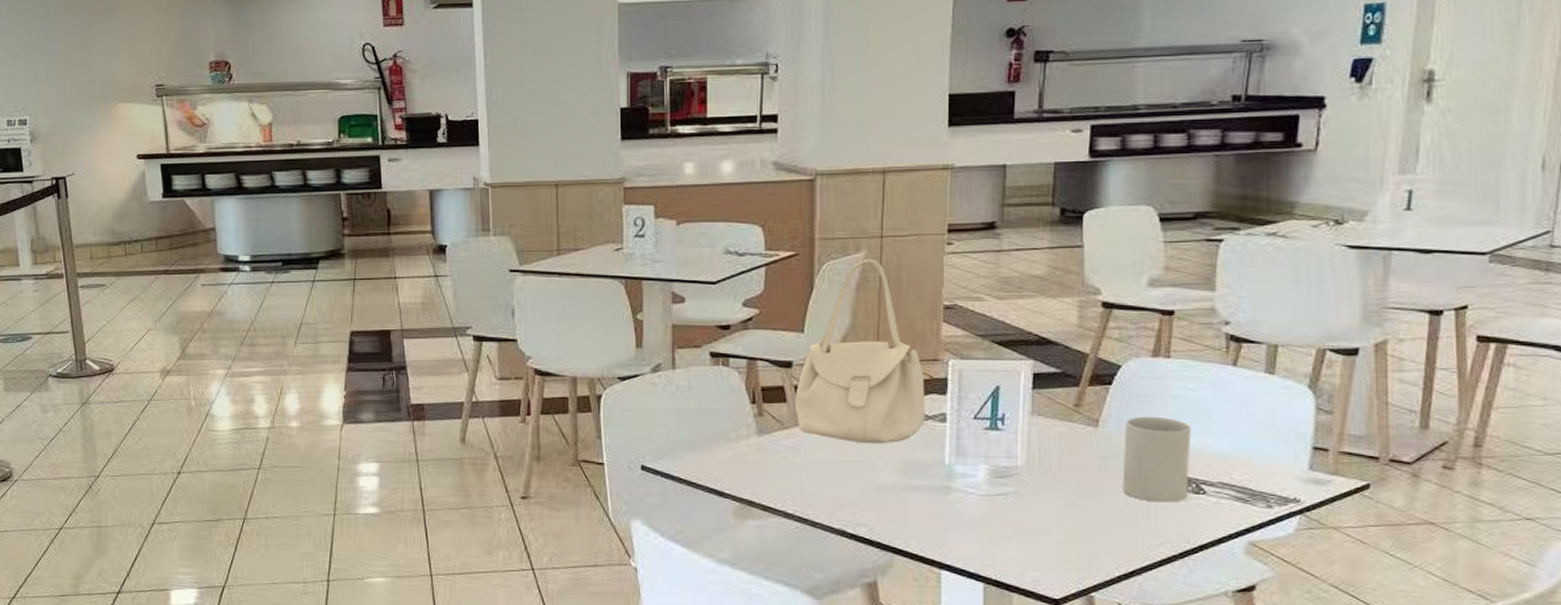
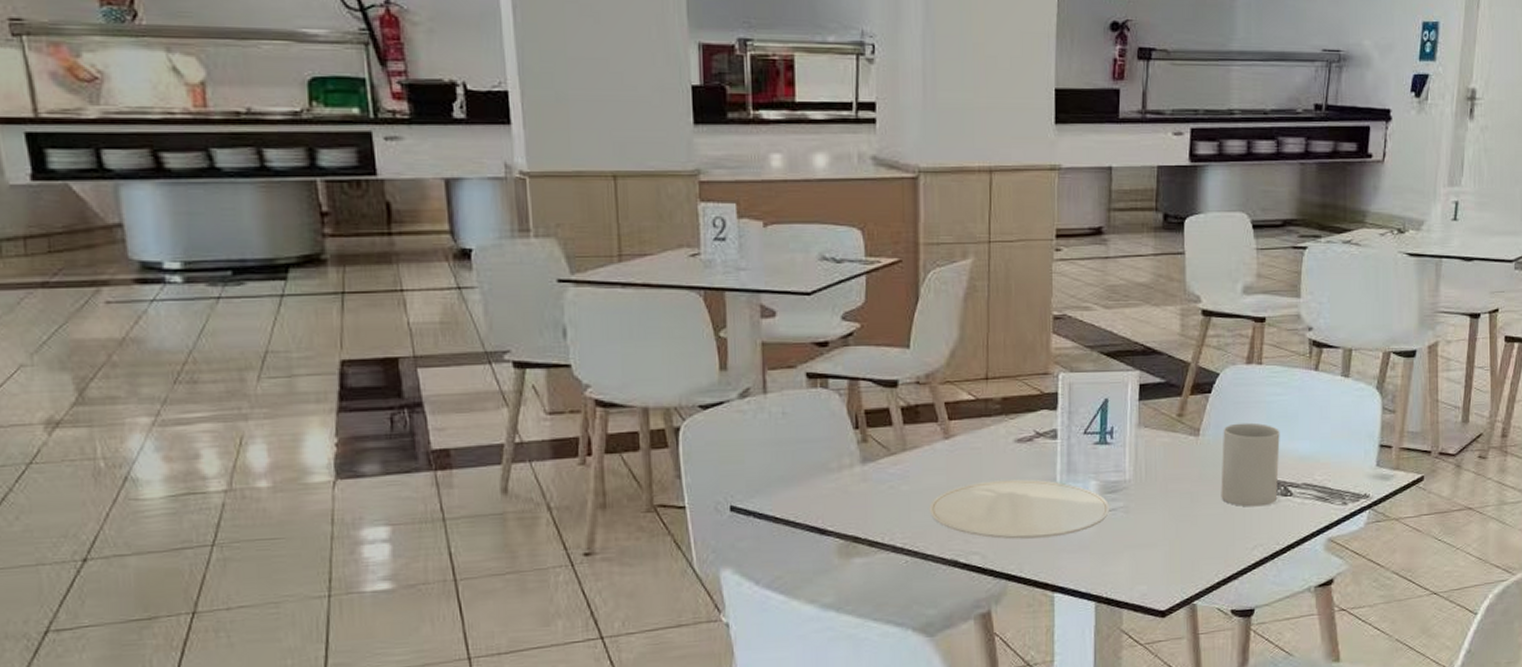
handbag: present [795,258,925,444] -> none [902,265,1036,466]
plate: none [819,458,1001,516] -> present [929,479,1110,540]

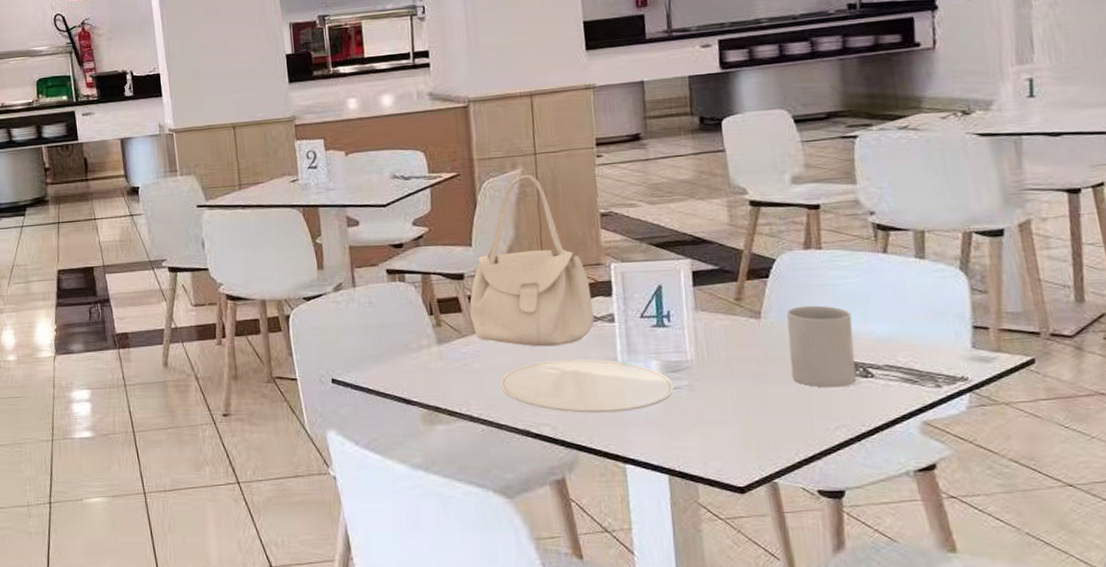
handbag: none [902,265,1036,466] -> present [469,174,594,347]

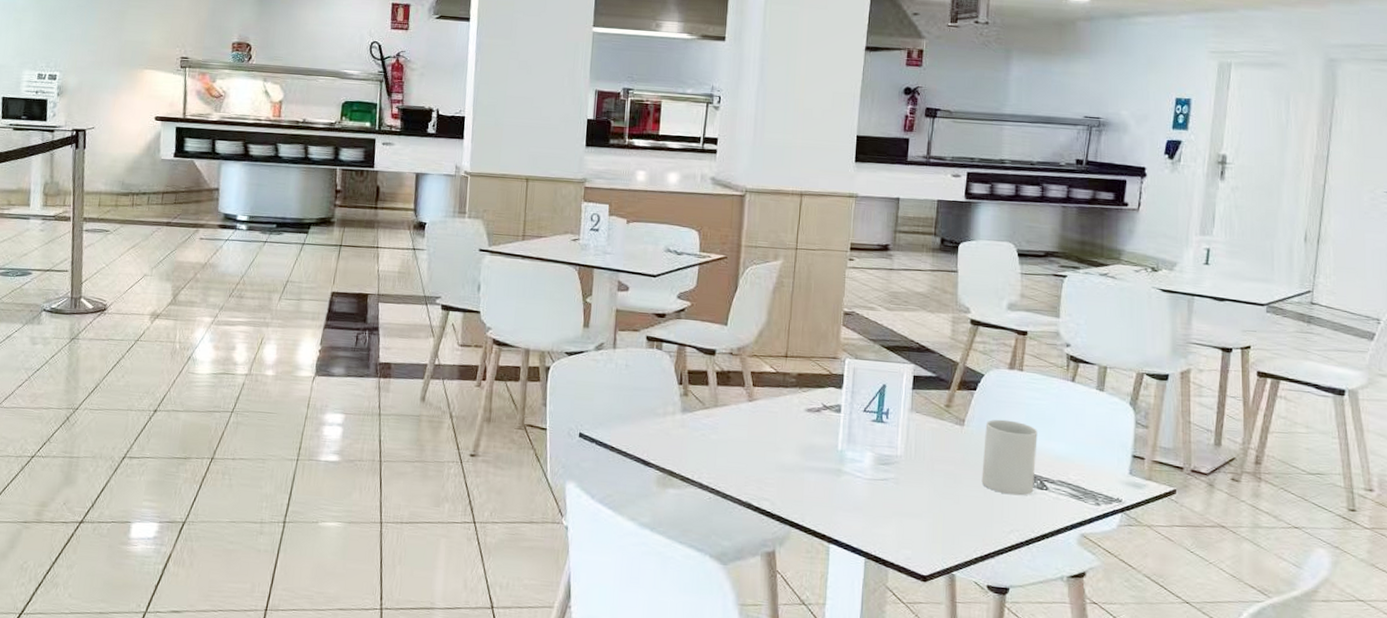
handbag: present [469,174,594,347] -> none [715,266,825,428]
plate: present [499,358,675,413] -> none [731,440,883,496]

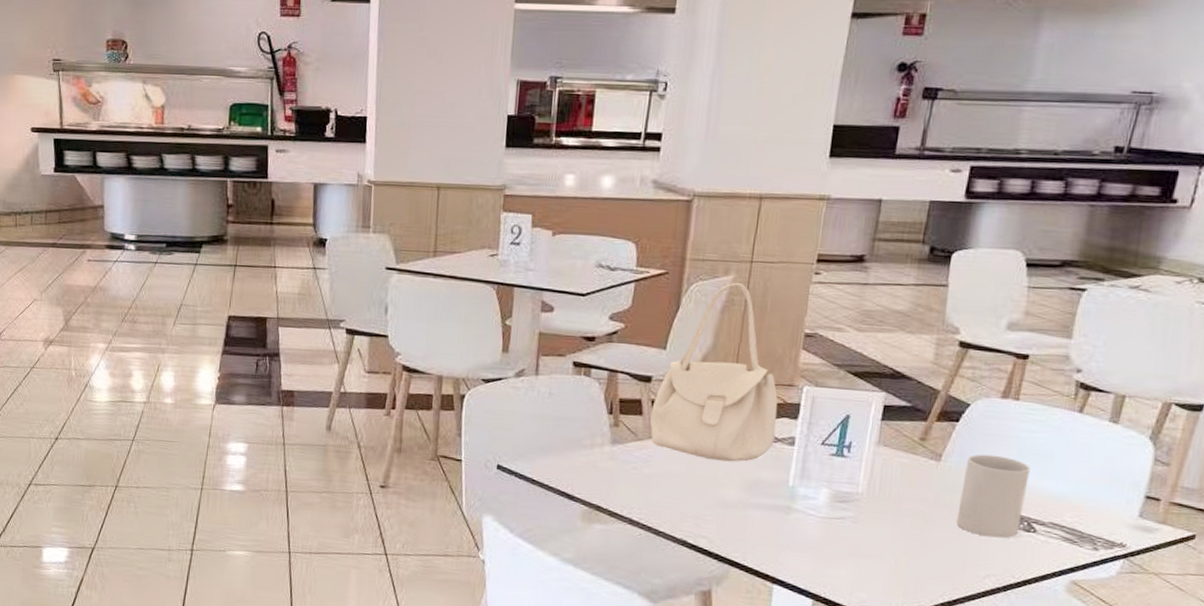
handbag: none [715,266,825,428] -> present [650,282,778,462]

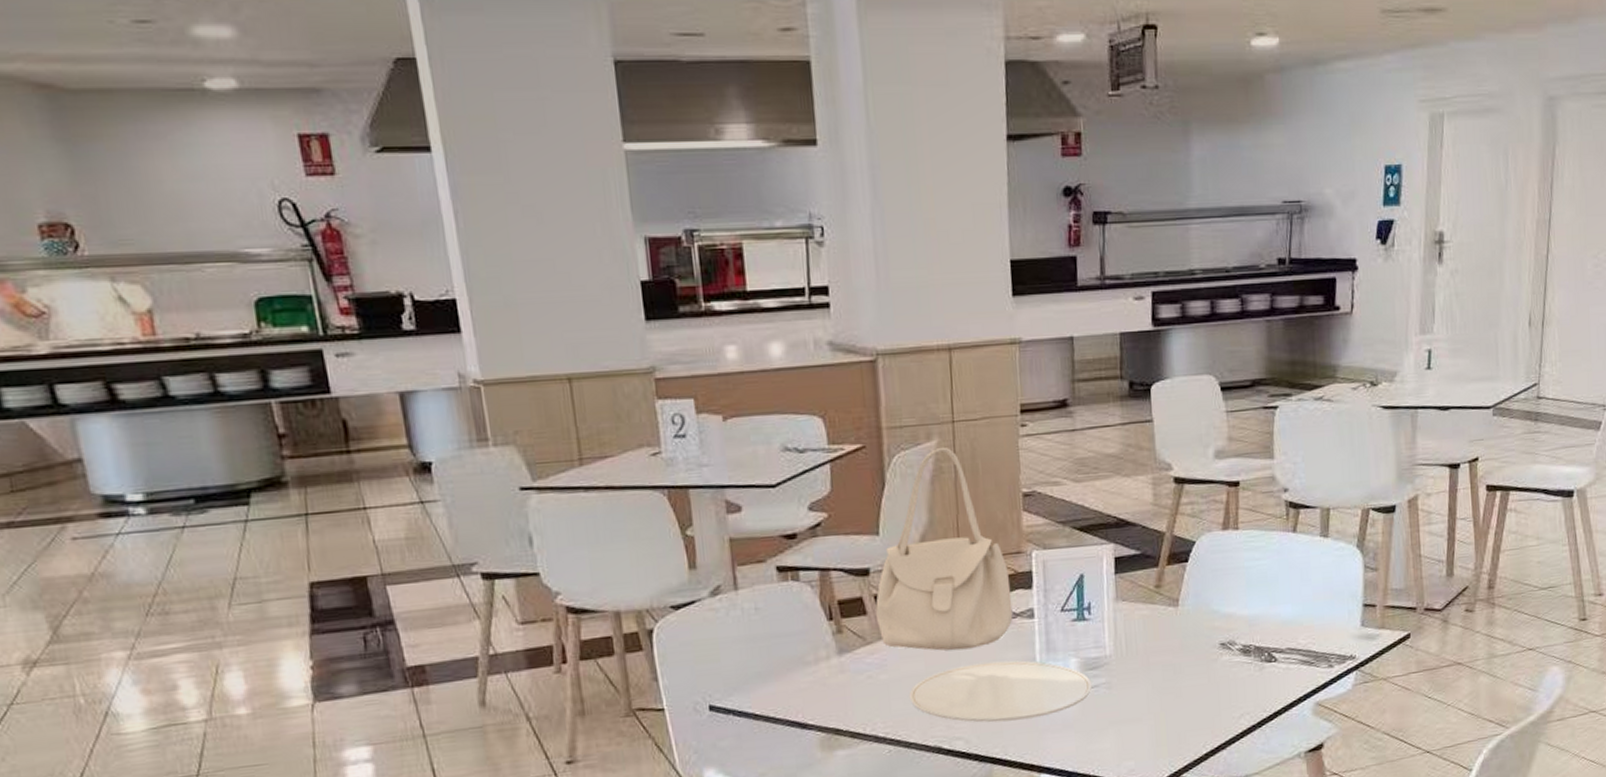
plate: none [666,475,839,535] -> present [909,660,1093,723]
cup: present [956,454,1030,539] -> none [1202,589,1262,676]

